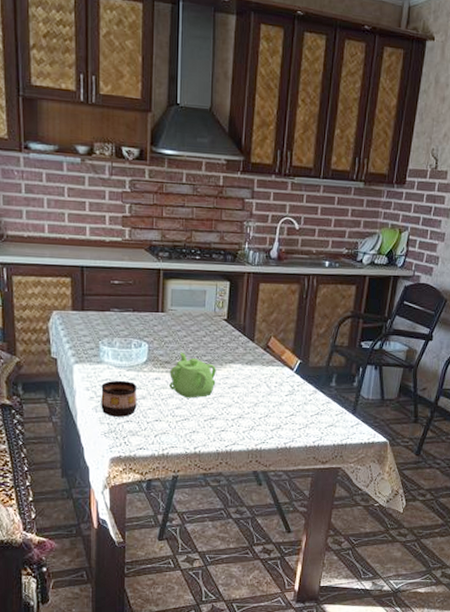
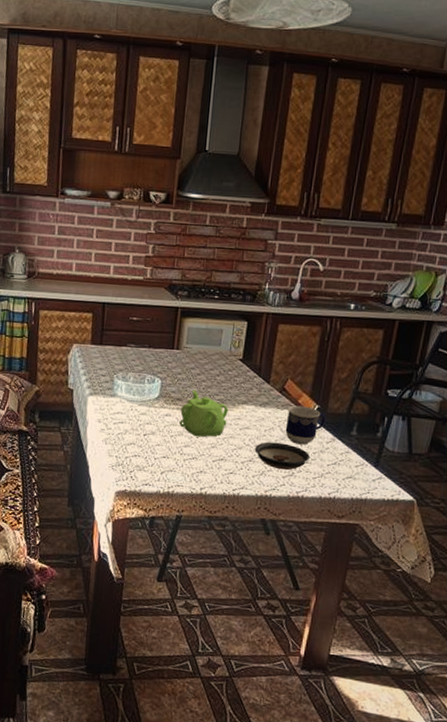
cup: present [101,380,137,417] -> none [111,414,148,451]
saucer: none [243,398,294,424] -> present [254,442,310,471]
cup: none [271,361,308,399] -> present [285,405,326,445]

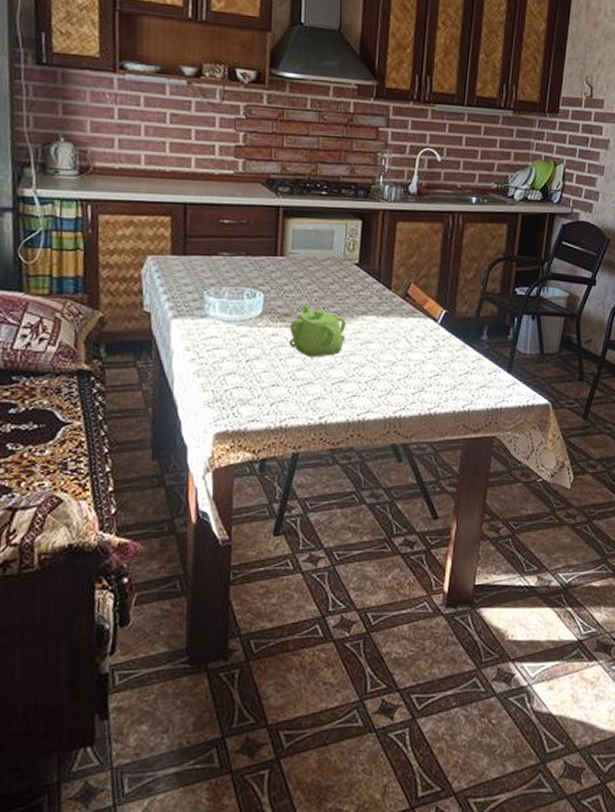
saucer: present [254,442,310,471] -> none [379,355,440,386]
cup: present [285,405,326,445] -> none [411,312,454,356]

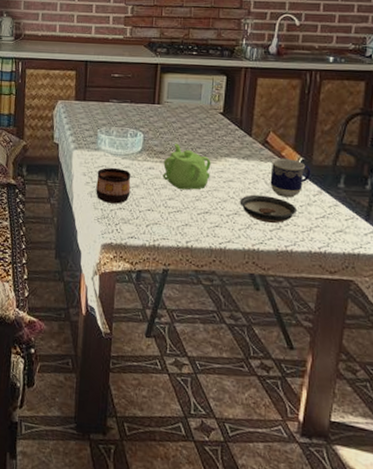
cup: none [204,337,250,382] -> present [96,167,131,204]
saucer: none [379,355,440,386] -> present [239,194,296,224]
cup: none [411,312,454,356] -> present [270,158,311,198]

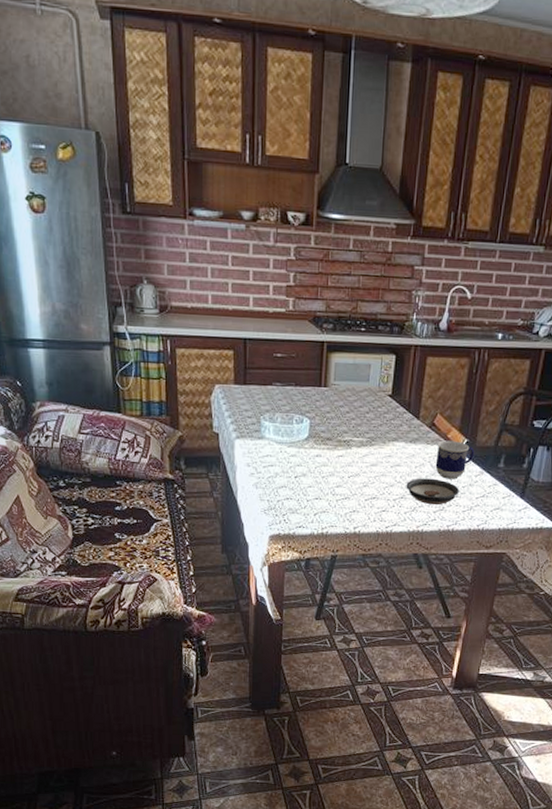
cup: present [96,167,131,204] -> none [261,456,298,494]
teapot: present [163,143,211,190] -> none [330,428,379,477]

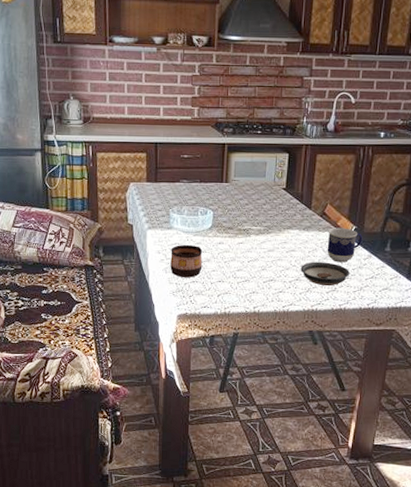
cup: none [261,456,298,494] -> present [170,244,203,278]

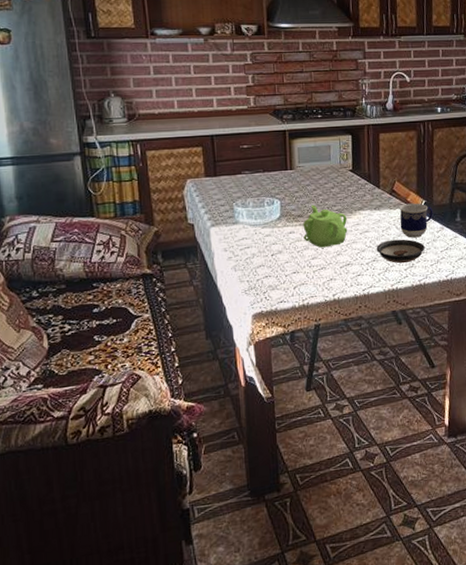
cup: present [170,244,203,278] -> none [238,238,275,274]
teapot: none [232,218,275,261] -> present [303,204,348,248]

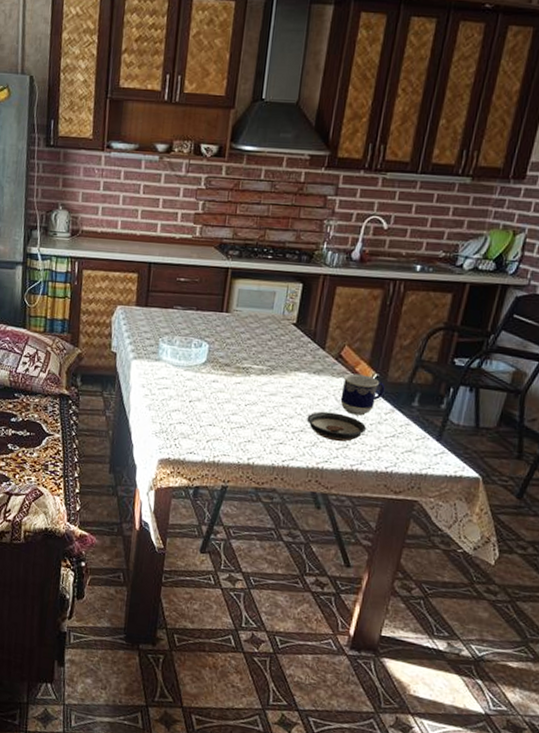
teapot: present [303,204,348,248] -> none [227,355,280,405]

